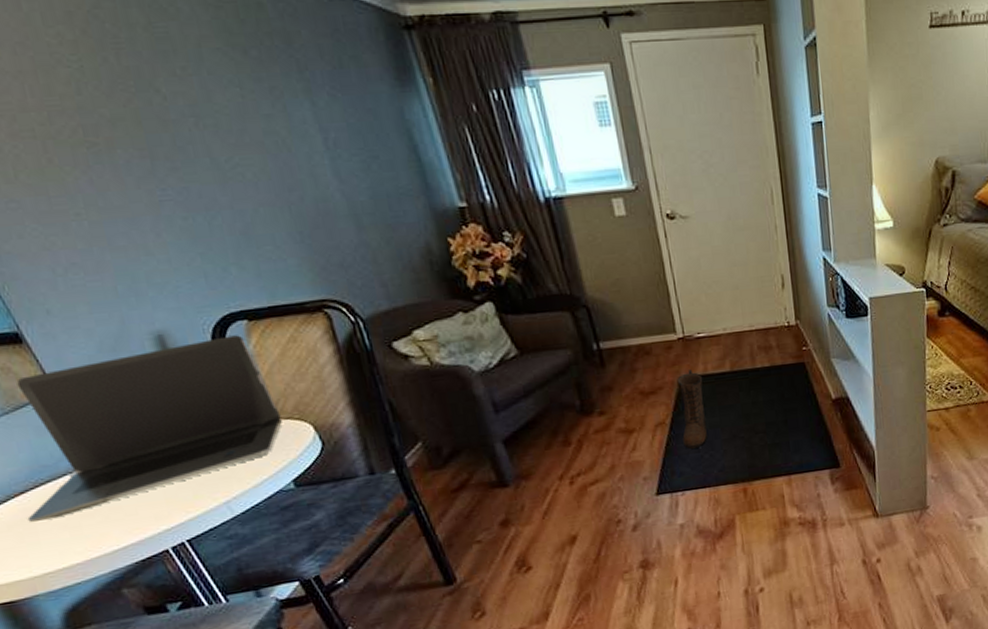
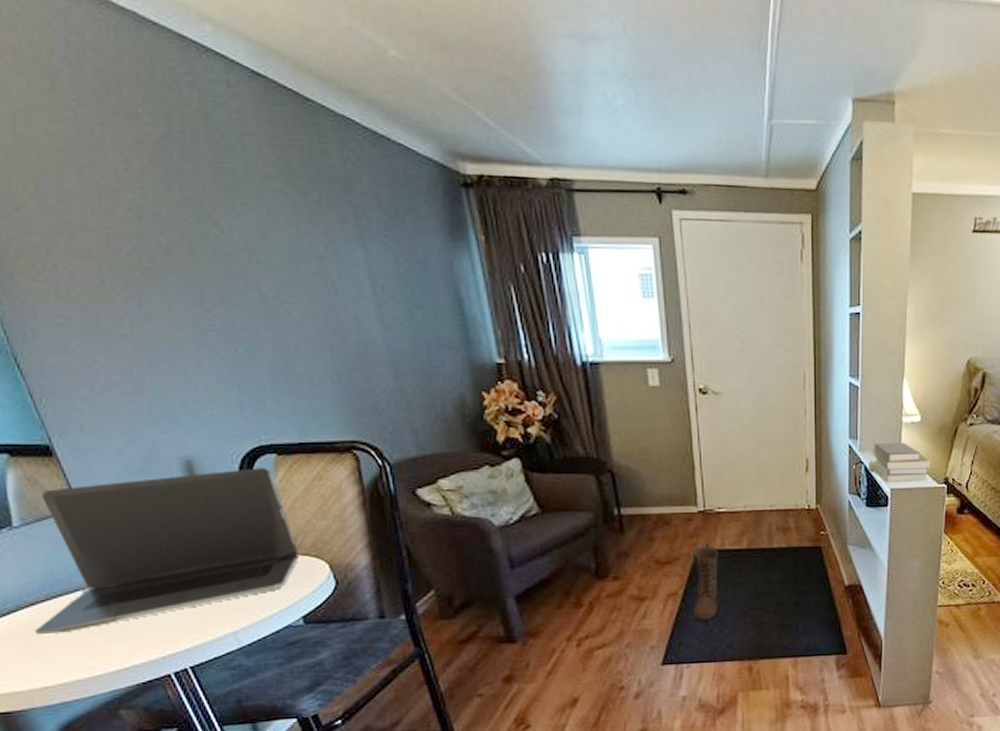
books: none [845,249,907,293] -> present [869,442,930,483]

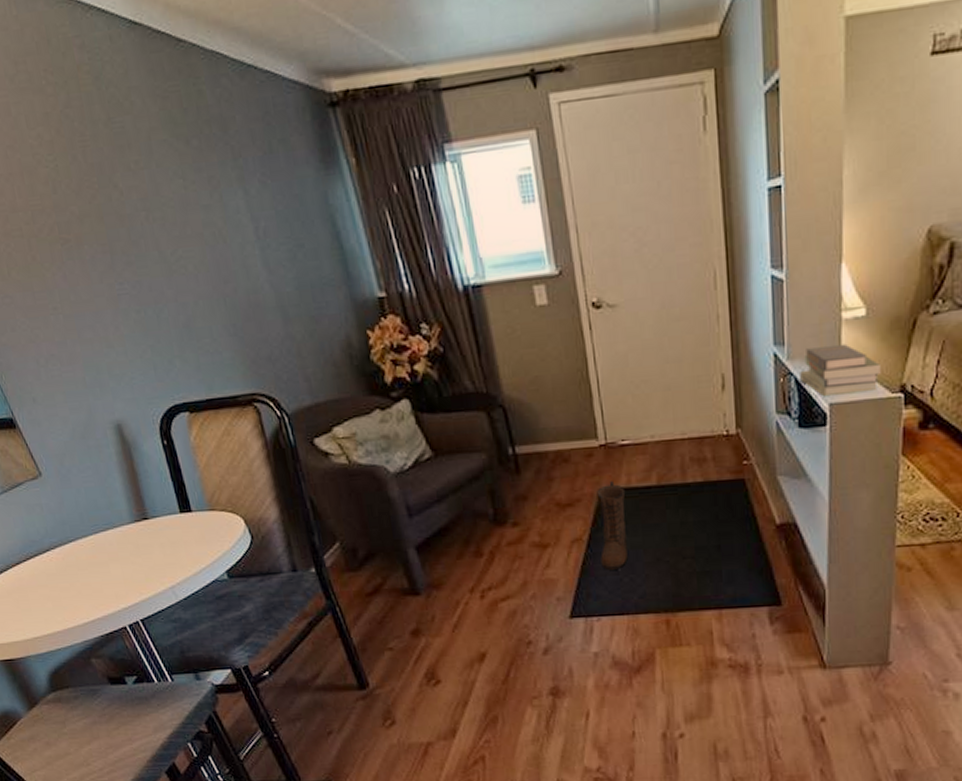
laptop computer: present [34,468,299,636] -> none [12,426,218,592]

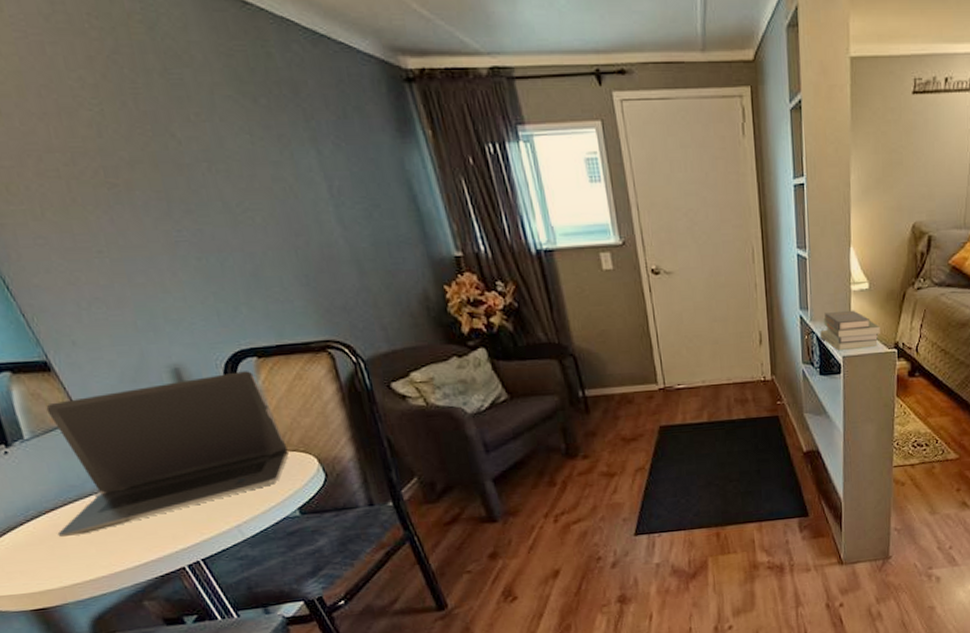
laptop computer: none [12,426,218,592] -> present [46,371,289,538]
boot: present [596,481,628,570] -> none [657,419,684,494]

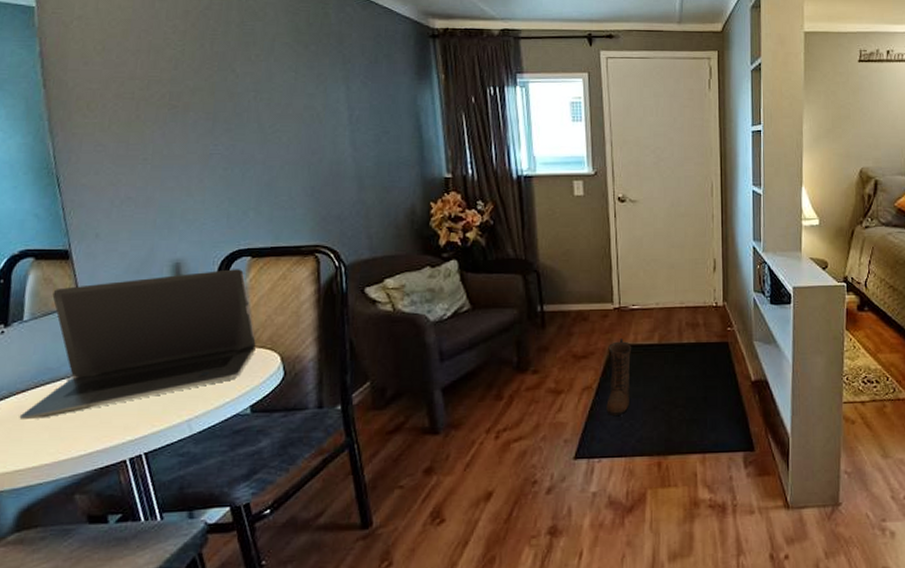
boot: none [657,419,684,494] -> present [606,339,632,416]
books: present [820,310,880,351] -> none [772,243,830,282]

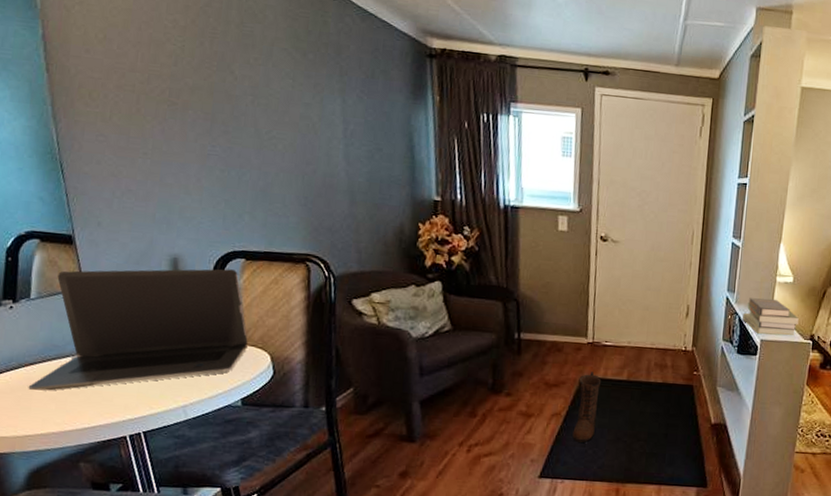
books: none [772,243,830,282] -> present [742,298,799,336]

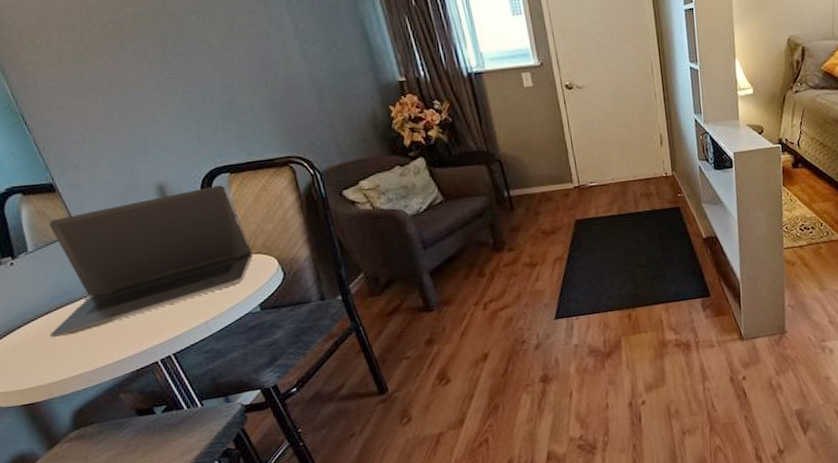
boot: present [572,372,602,443] -> none [573,213,598,280]
books: present [742,298,799,336] -> none [713,112,765,148]

